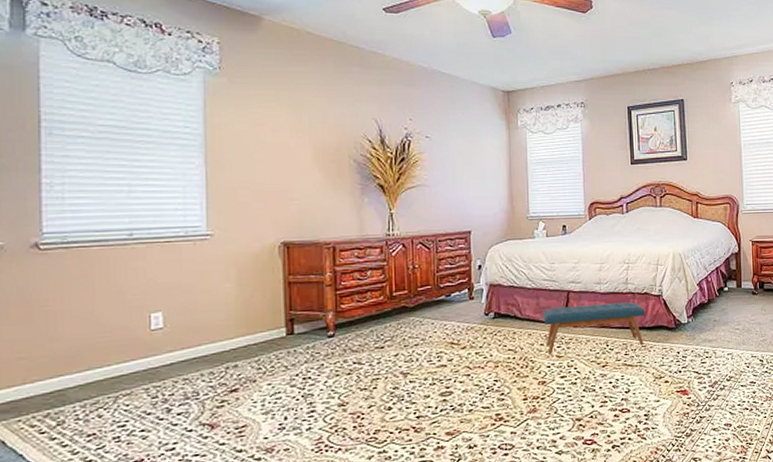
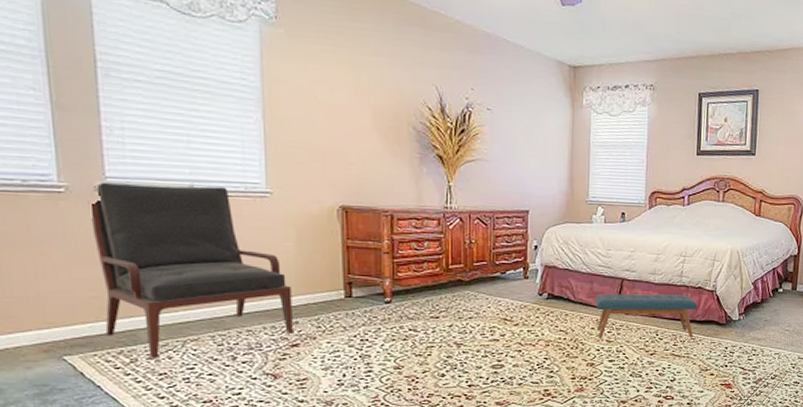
armchair: none [22,233,232,419] -> present [88,182,293,358]

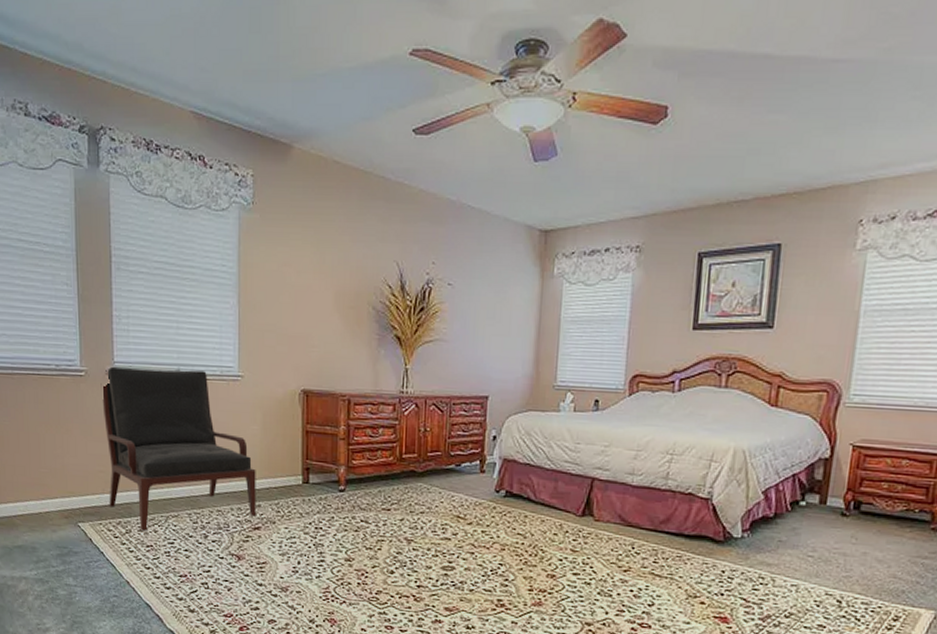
bench: present [595,293,698,338] -> none [559,494,687,556]

